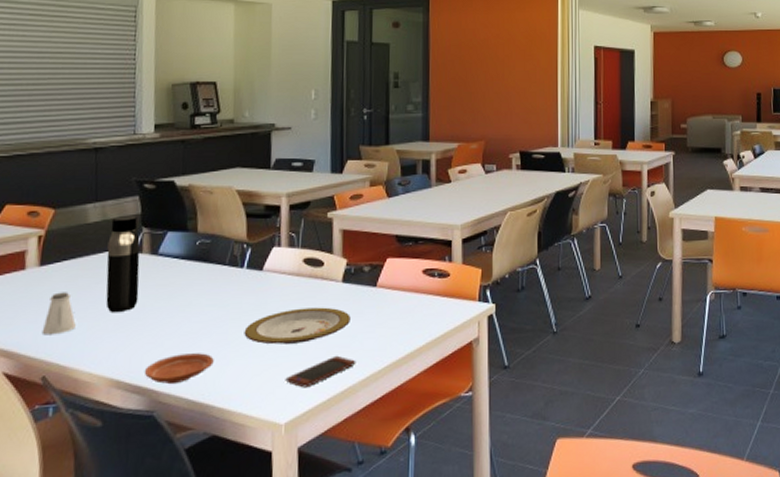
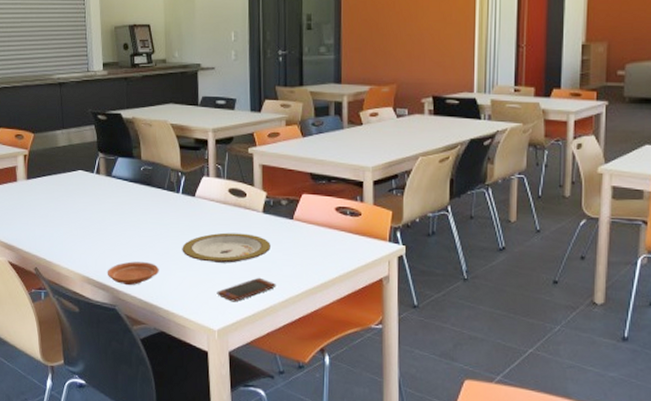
saltshaker: present [41,292,76,336] -> none [32,202,55,236]
water bottle: present [105,216,140,313] -> none [74,142,99,223]

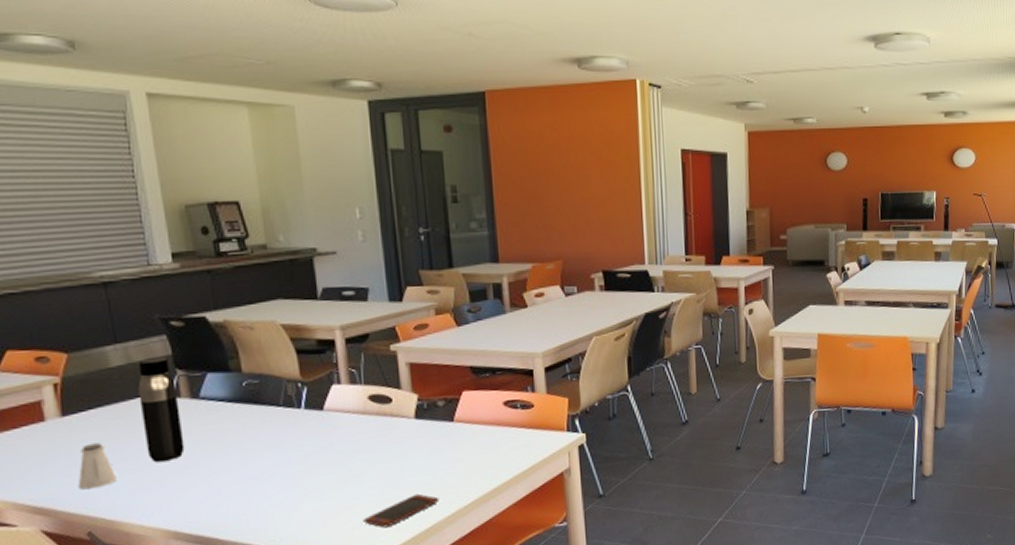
saltshaker: none [32,202,55,236] -> present [78,443,117,490]
water bottle: none [74,142,99,223] -> present [138,357,185,463]
plate: present [107,261,159,286] -> none [203,498,281,533]
plate: present [182,232,271,263] -> none [311,445,428,487]

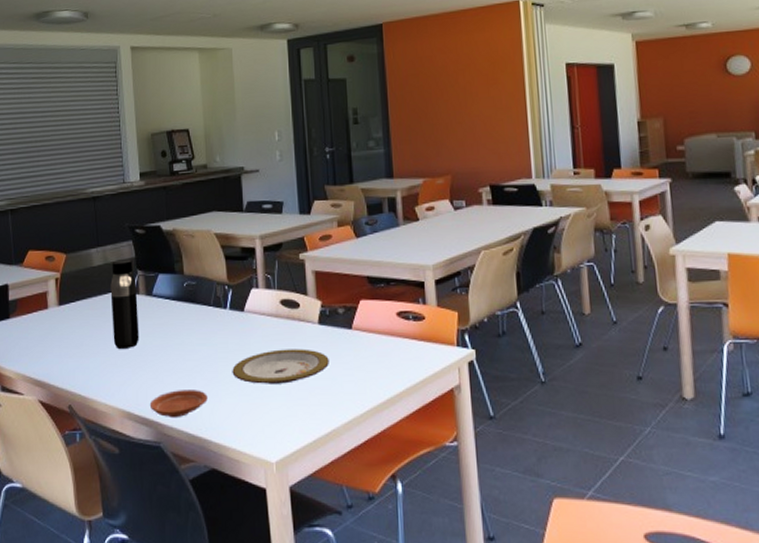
saltshaker: present [78,443,117,490] -> none [65,329,91,368]
plate: none [203,498,281,533] -> present [149,390,208,419]
plate: none [311,445,428,487] -> present [232,348,329,384]
smartphone: present [363,493,440,528] -> none [272,397,338,428]

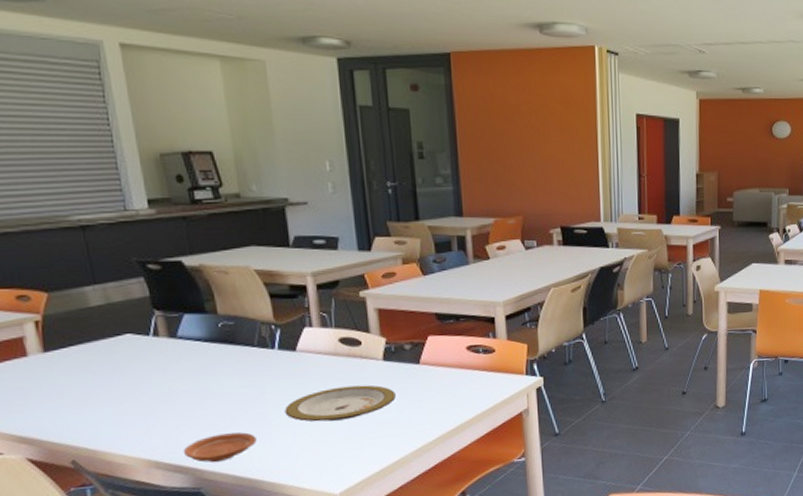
water bottle: present [110,259,139,350] -> none [117,298,164,397]

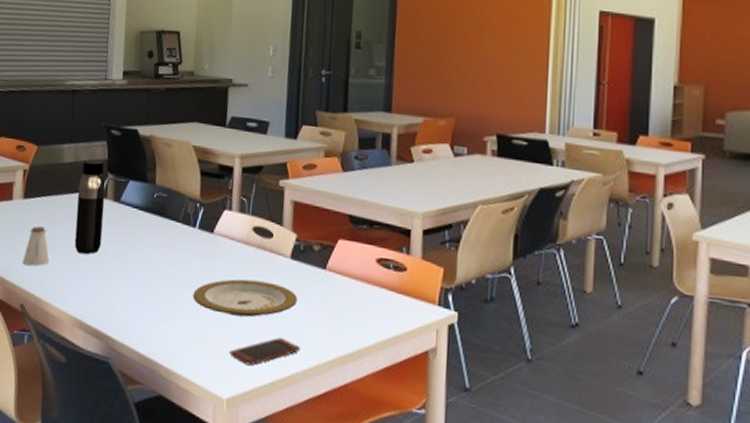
saltshaker: none [61,377,98,421] -> present [22,226,50,267]
water bottle: none [117,298,164,397] -> present [74,159,106,255]
plate: present [183,432,257,463] -> none [102,305,164,336]
smartphone: none [334,429,406,461] -> present [229,337,301,366]

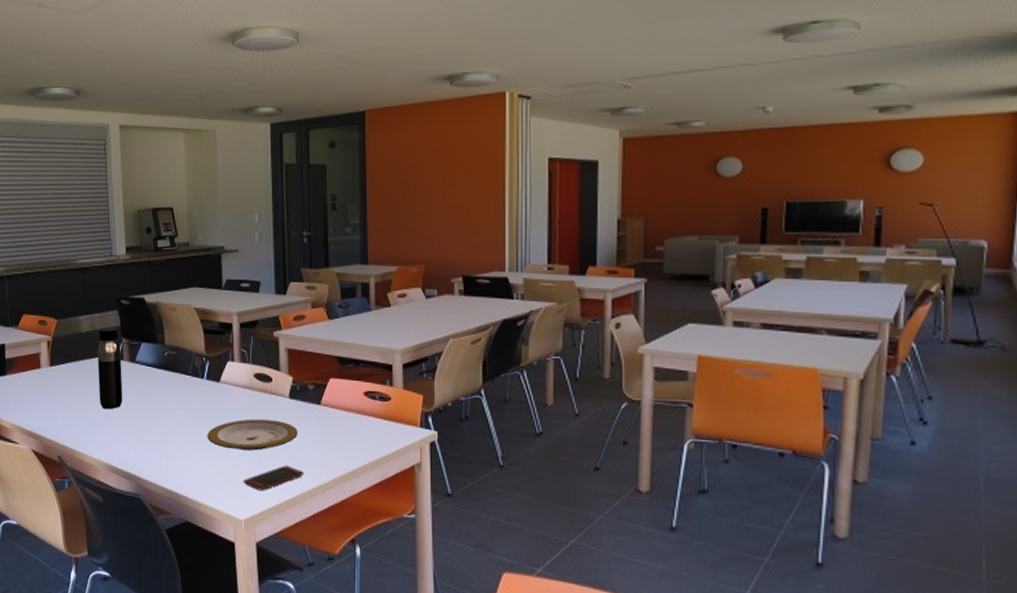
saltshaker: present [22,226,50,267] -> none [55,389,79,424]

